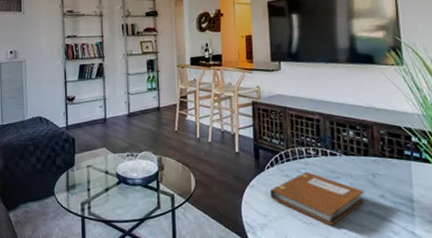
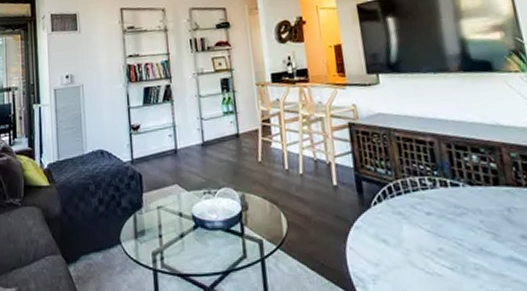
notebook: present [269,172,365,226] -> none [379,208,501,276]

